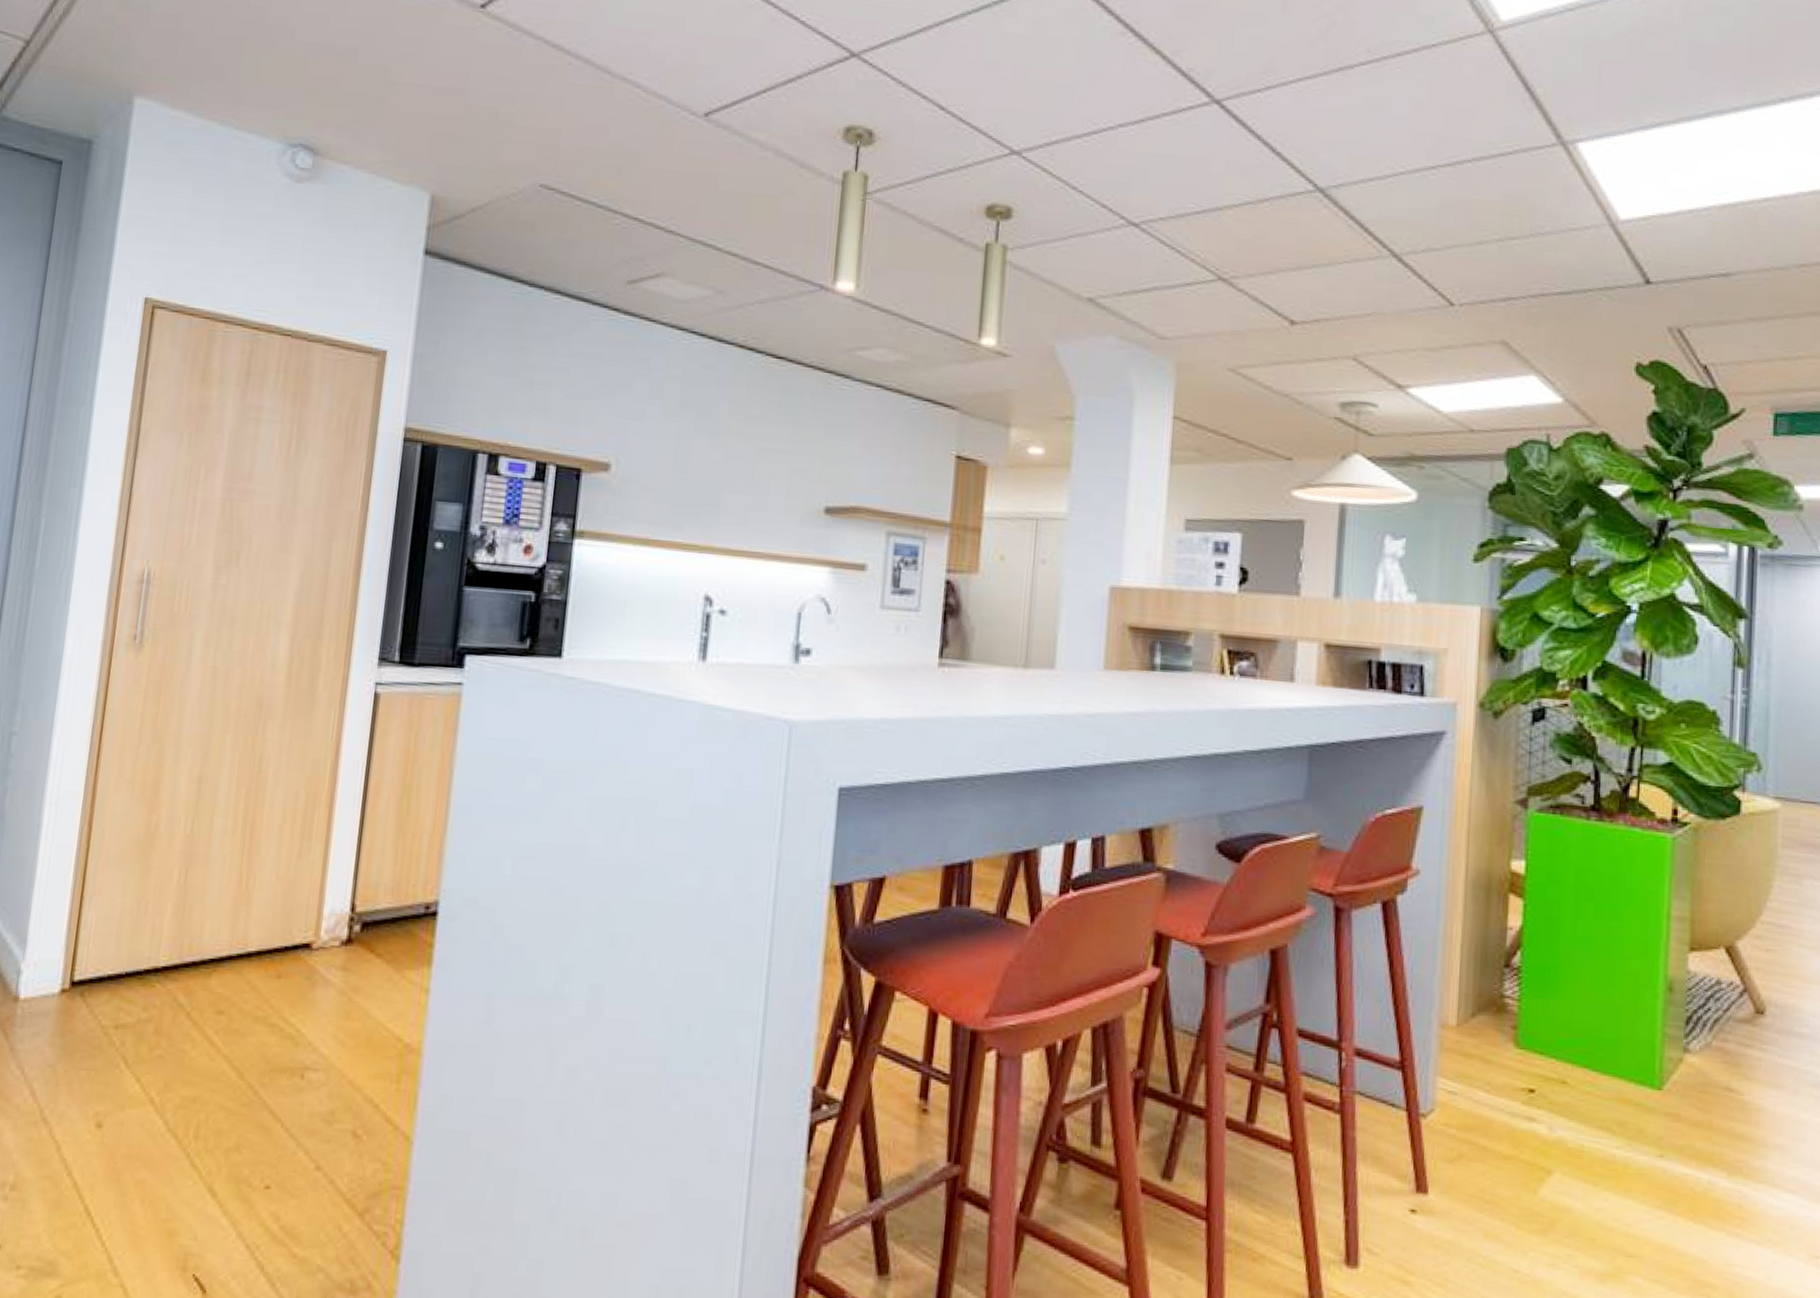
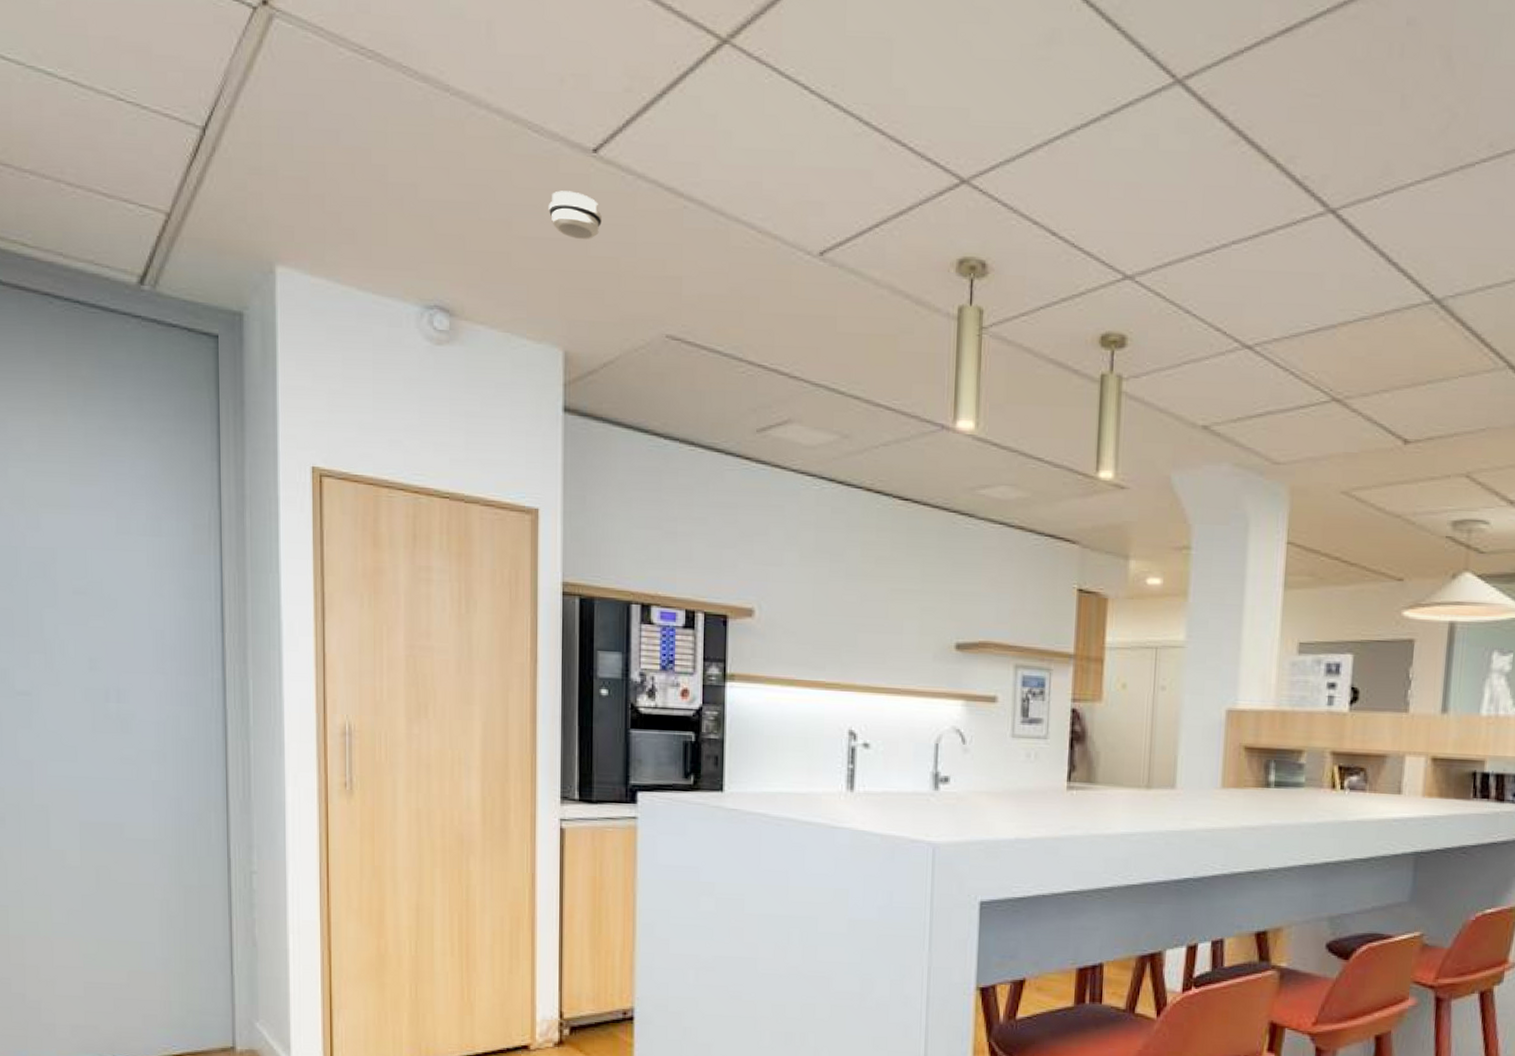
smoke detector: none [428,41,485,90] -> present [548,190,603,240]

